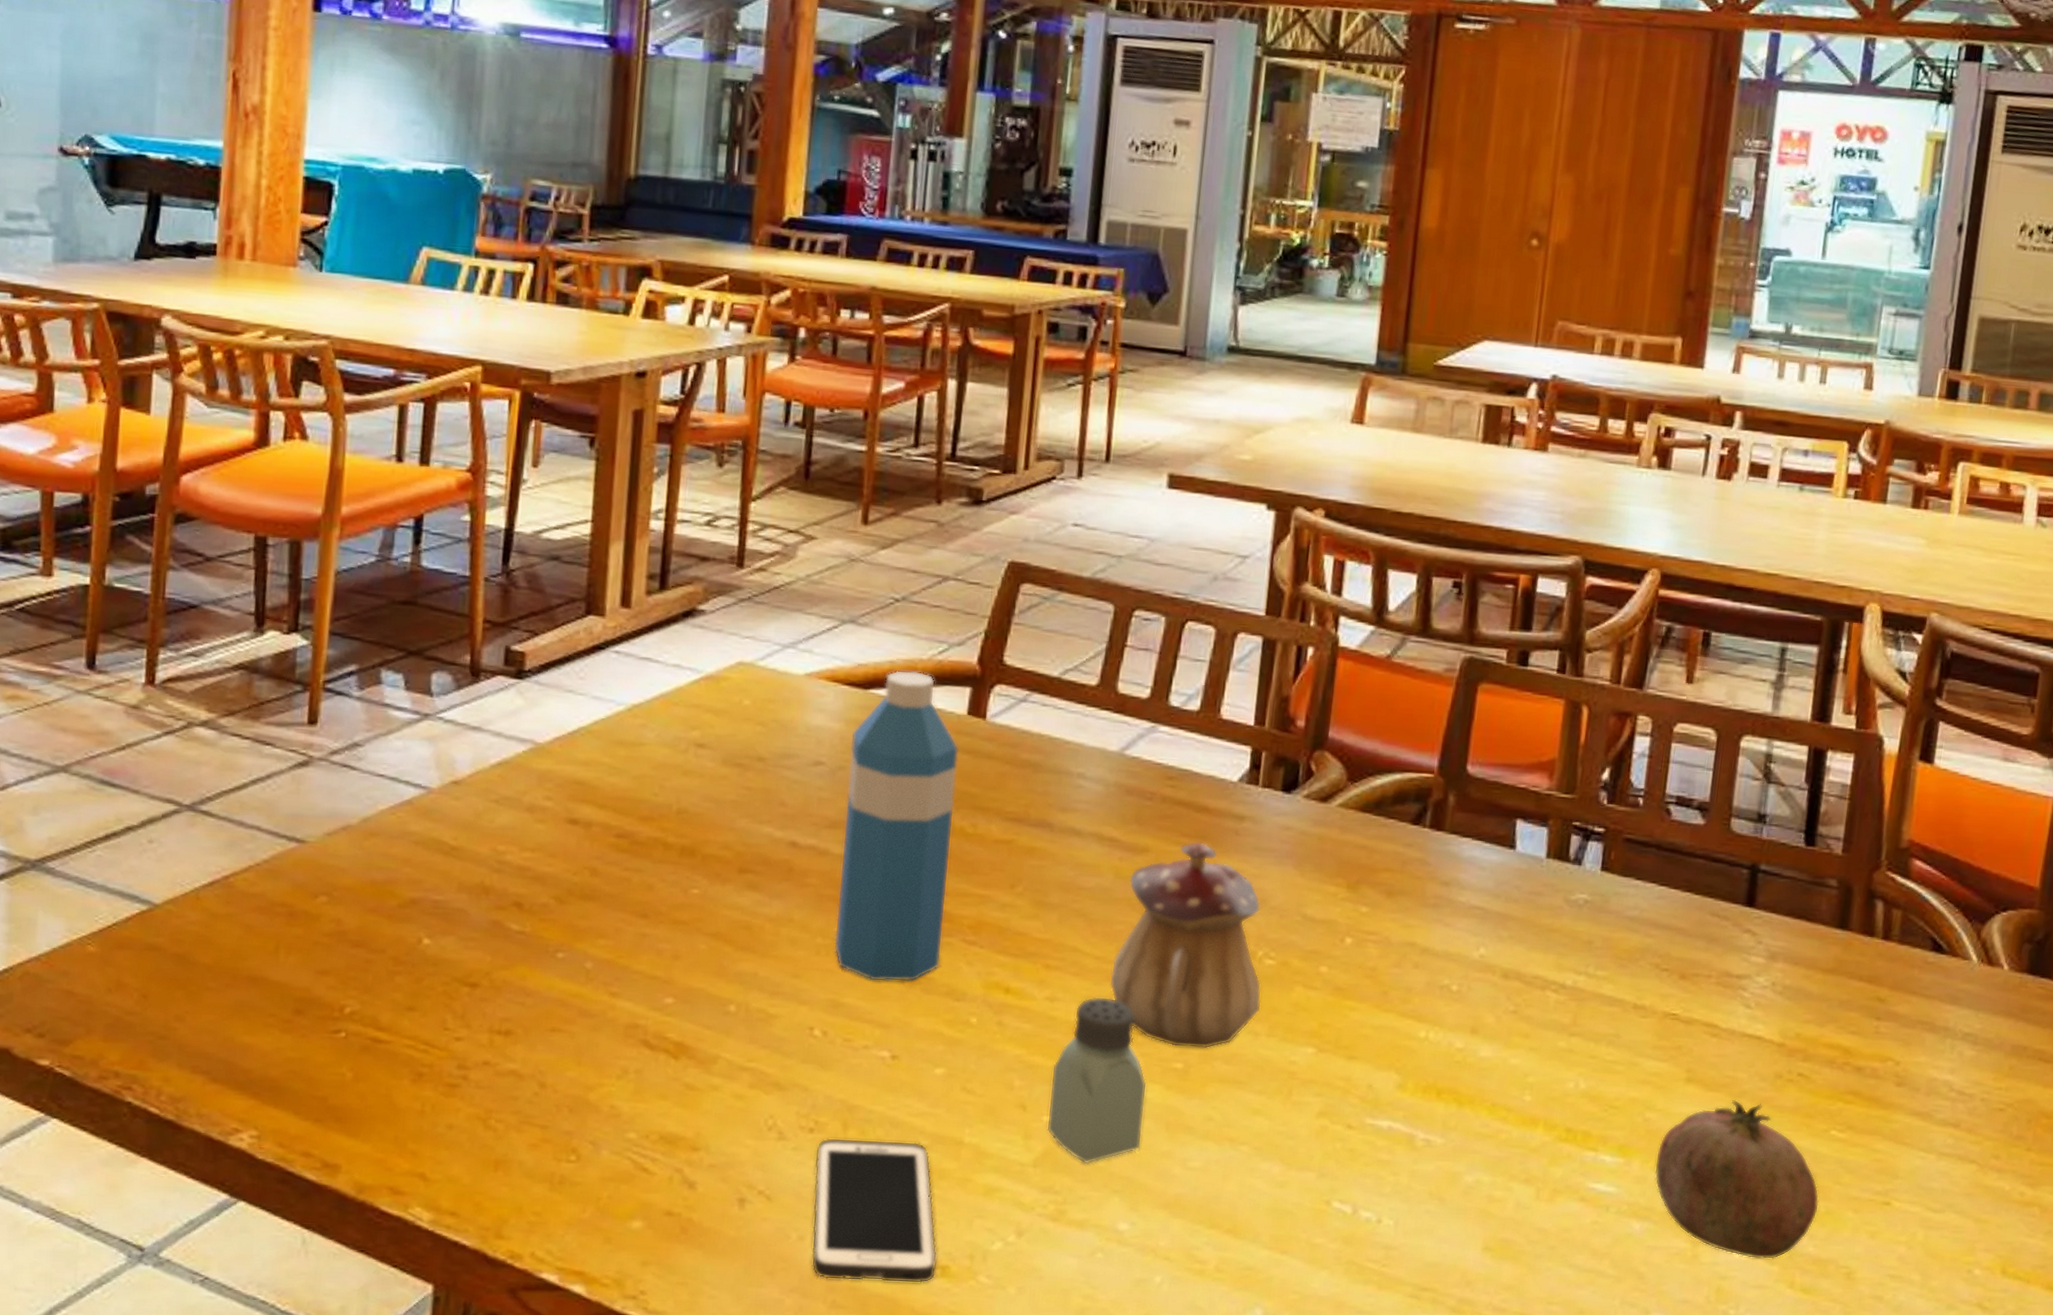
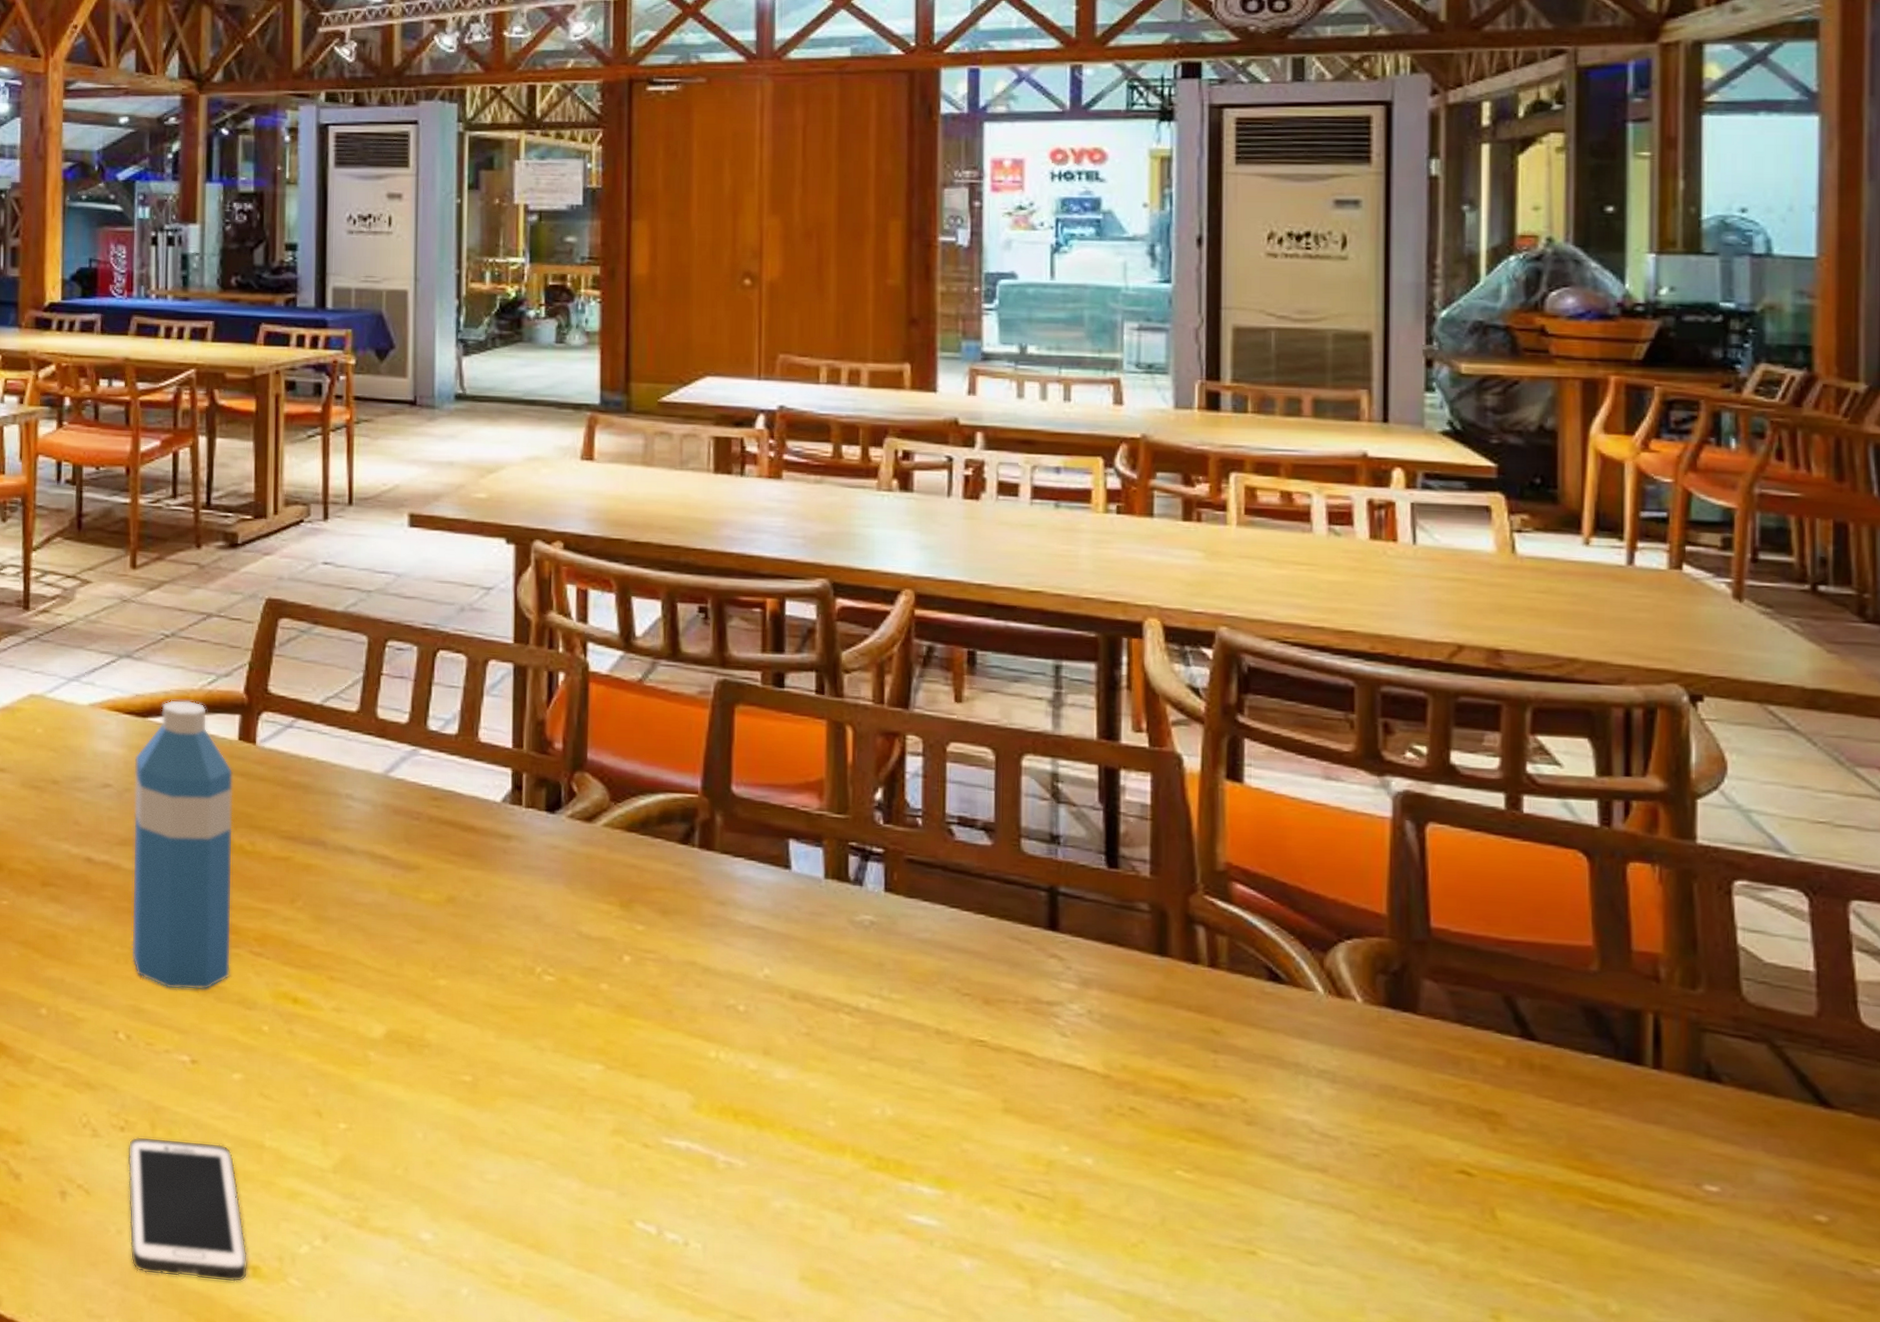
saltshaker: present [1047,996,1147,1165] -> none [343,1008,438,1173]
teapot: present [1109,841,1262,1049] -> none [393,859,544,1063]
fruit: present [1654,1099,1819,1260] -> none [978,1132,1172,1308]

